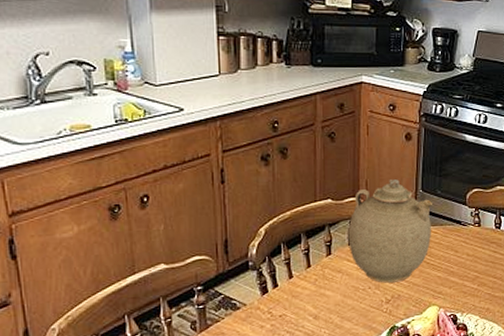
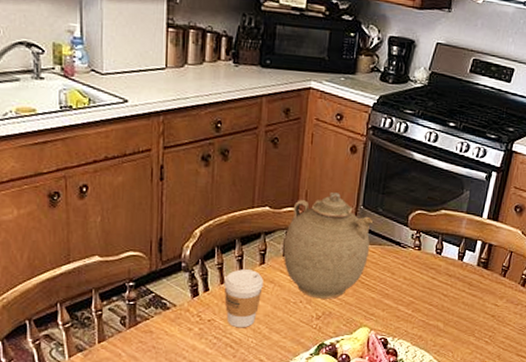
coffee cup: none [292,262,331,320] -> present [224,269,263,328]

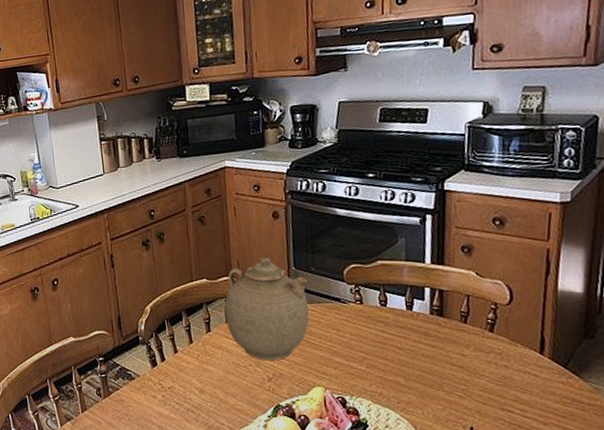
coffee cup: present [224,269,263,328] -> none [177,338,213,394]

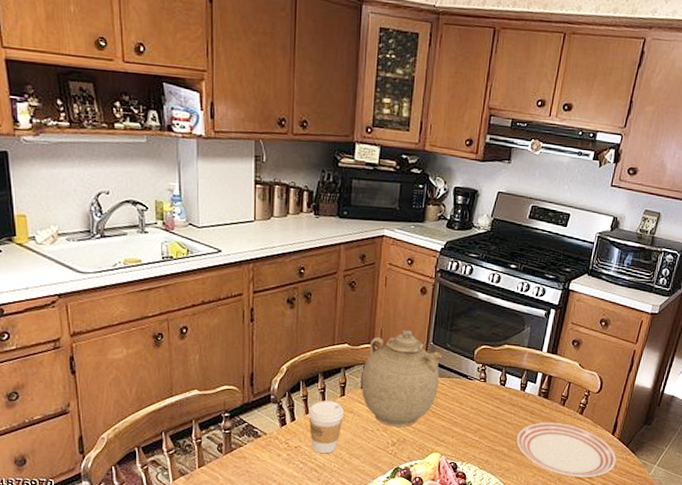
coffee cup: none [177,338,213,394] -> present [308,401,344,454]
dinner plate: none [413,344,554,409] -> present [516,422,617,478]

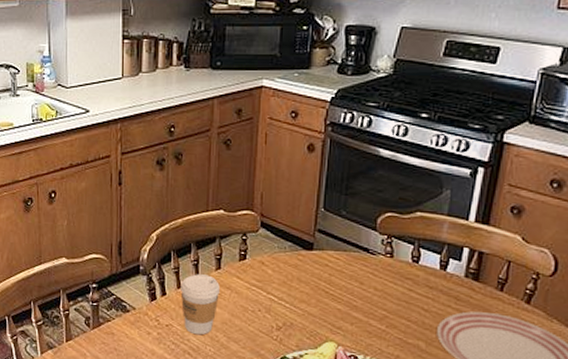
teapot: present [361,330,442,427] -> none [239,194,335,309]

